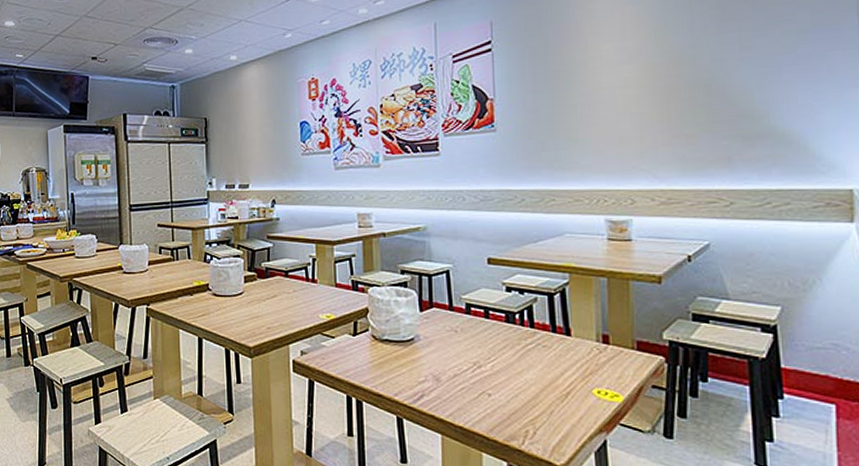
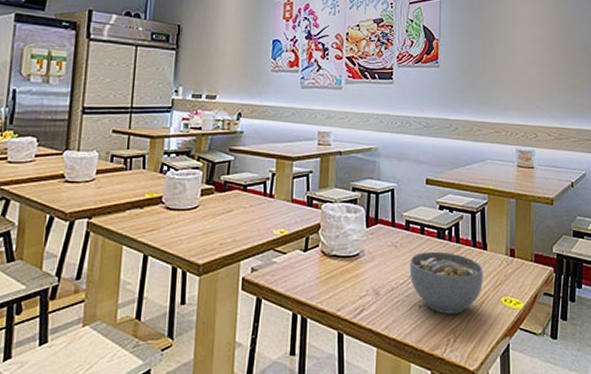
soup bowl: none [473,336,568,404] -> present [409,251,483,314]

